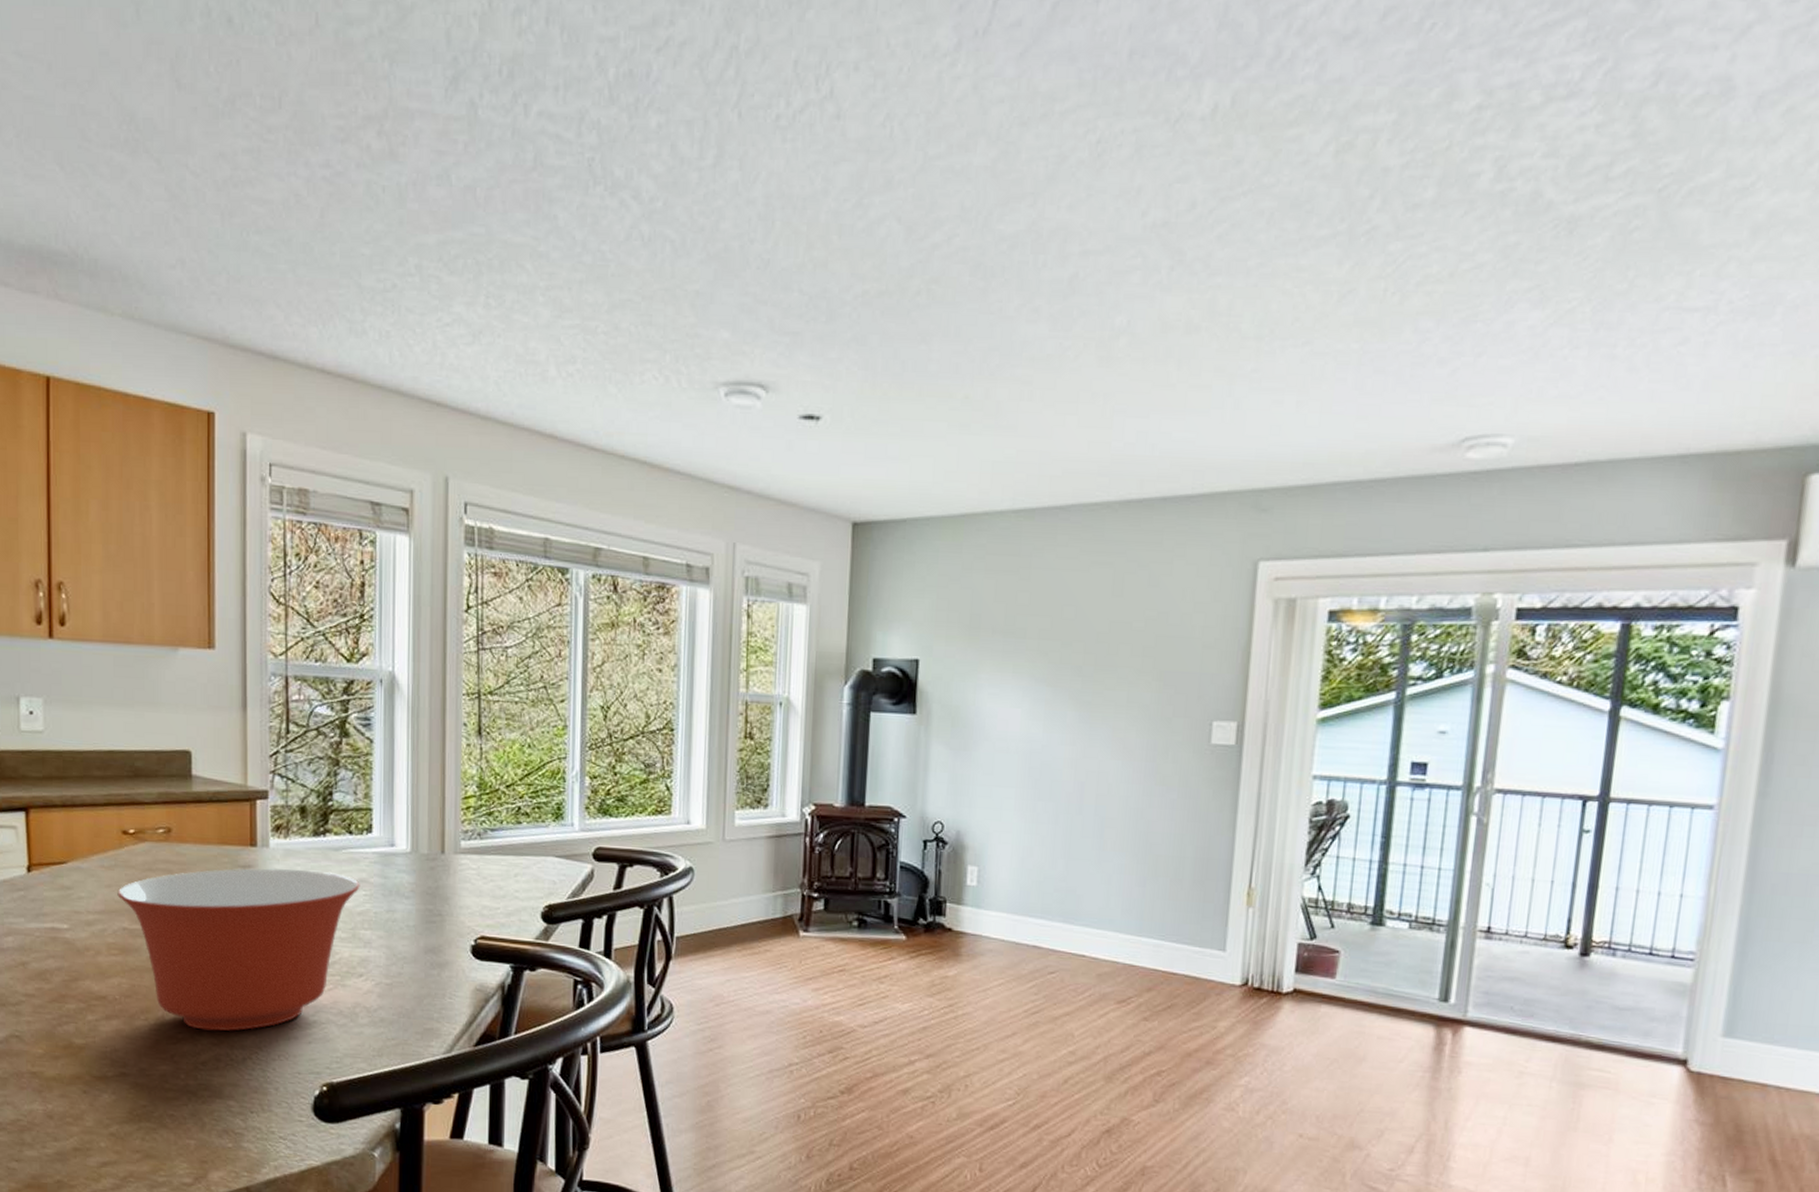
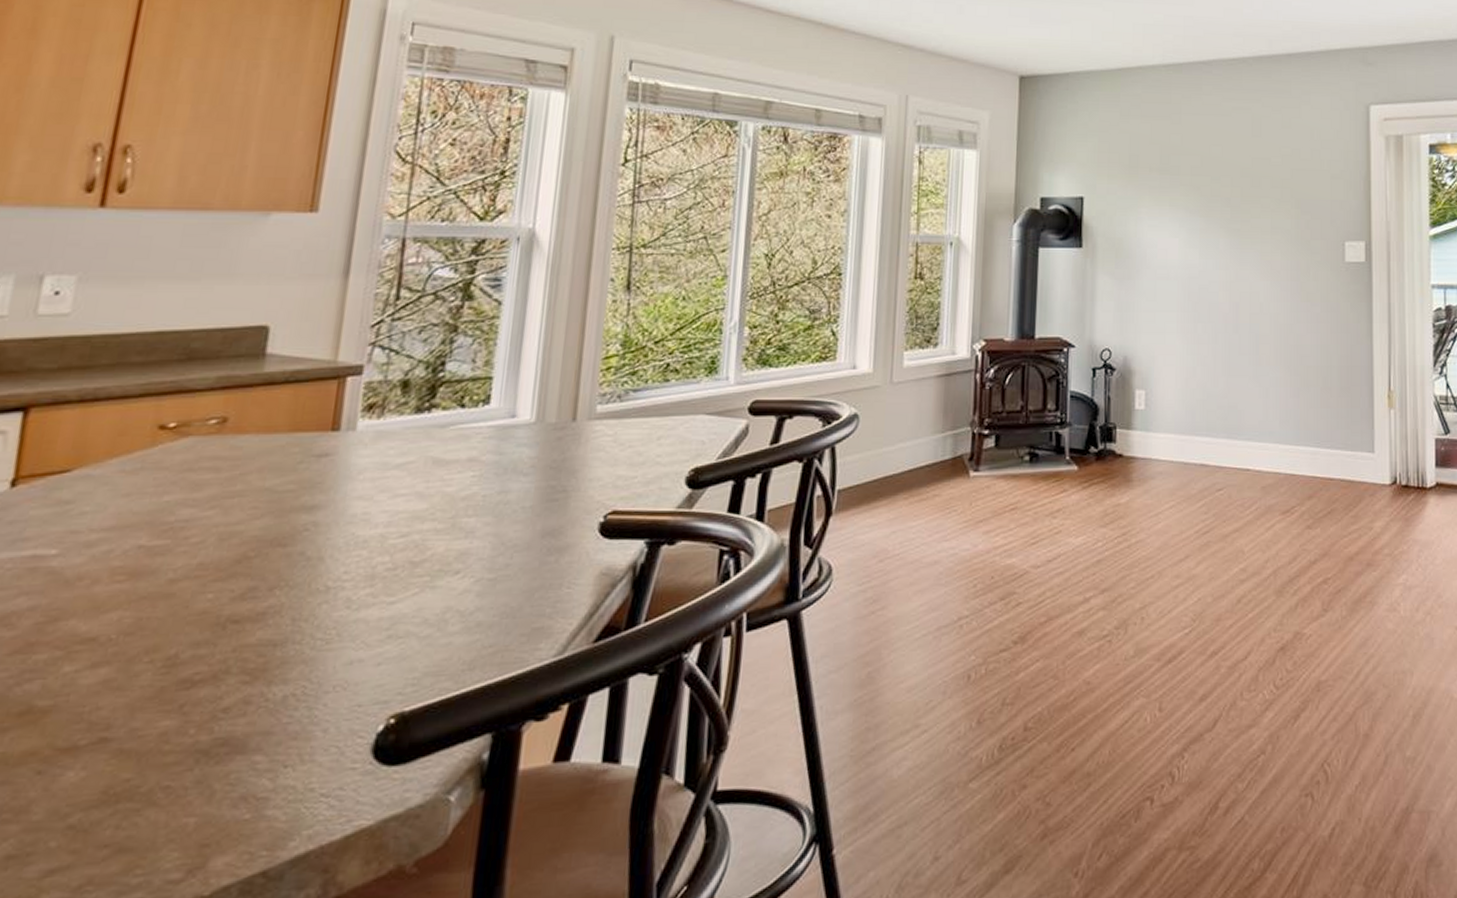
mixing bowl: present [117,868,360,1031] -> none [137,453,469,666]

